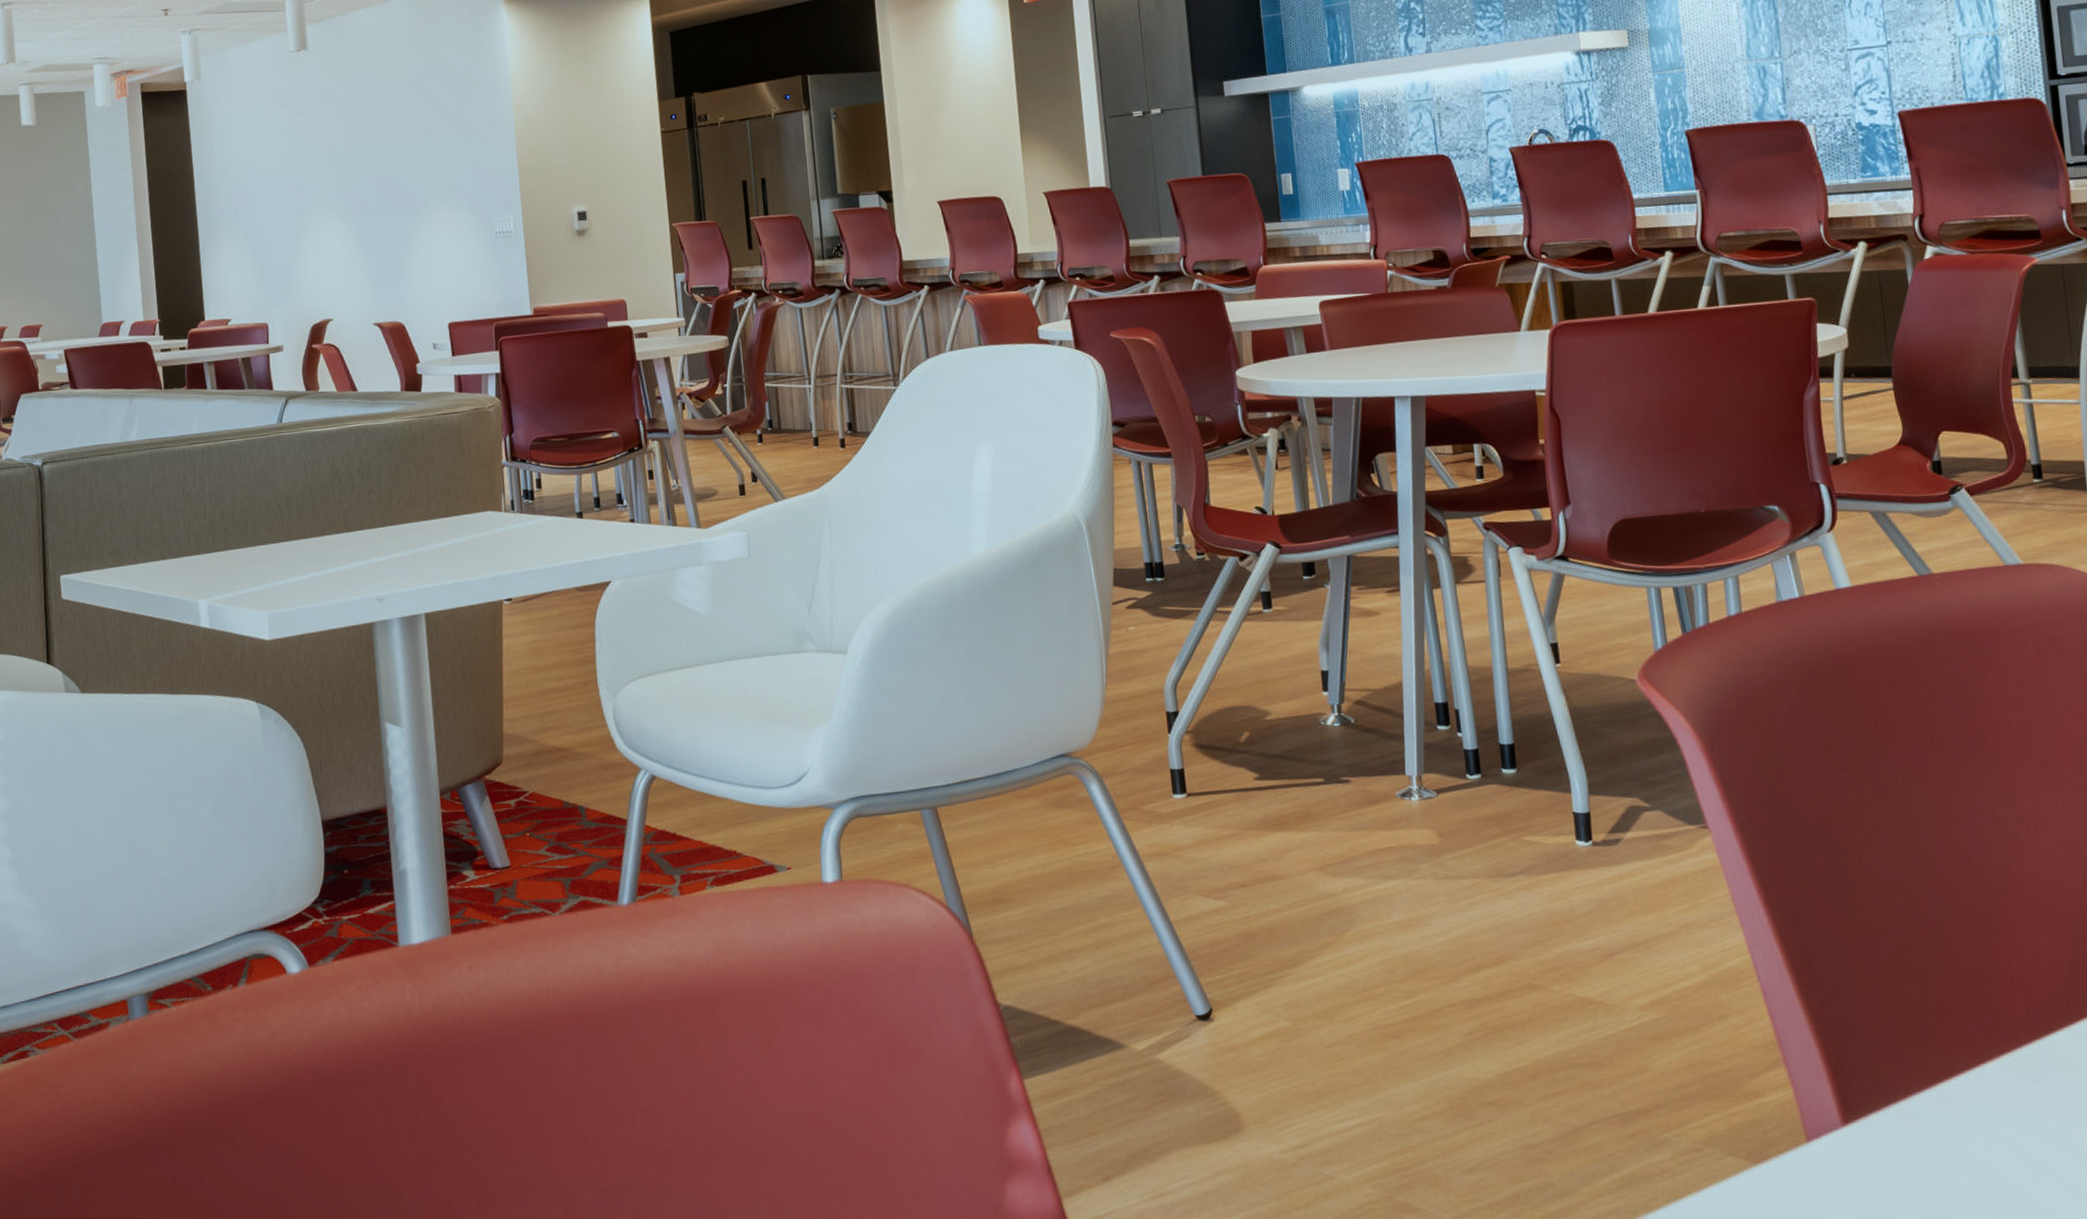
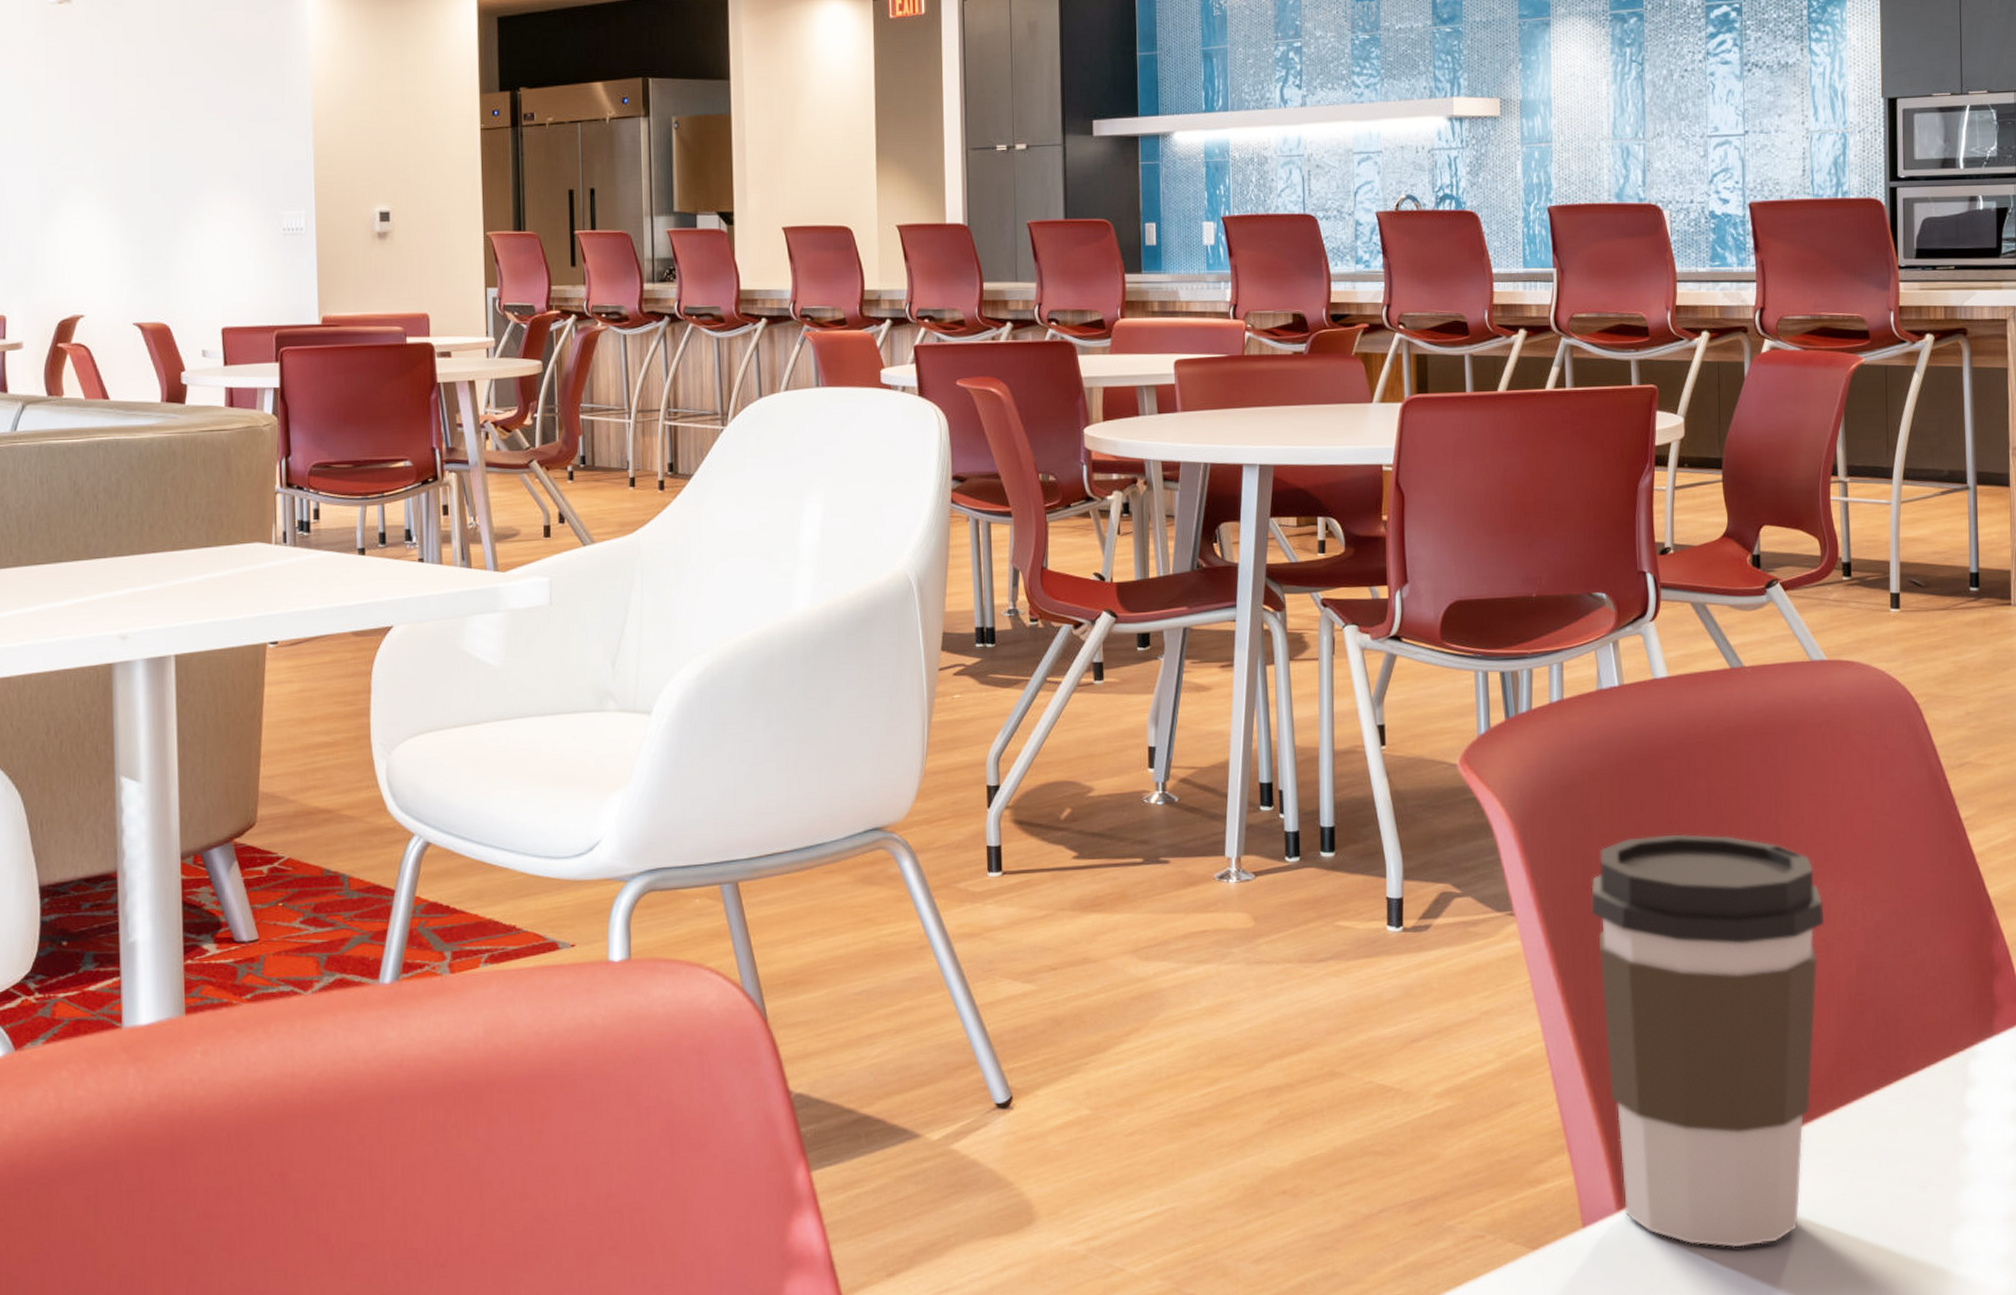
coffee cup: none [1787,743,2046,1165] -> present [1591,833,1825,1248]

